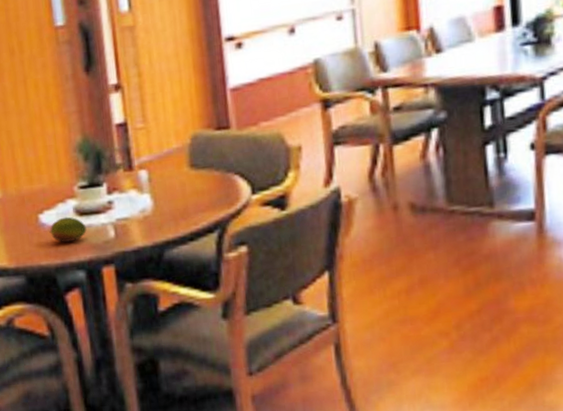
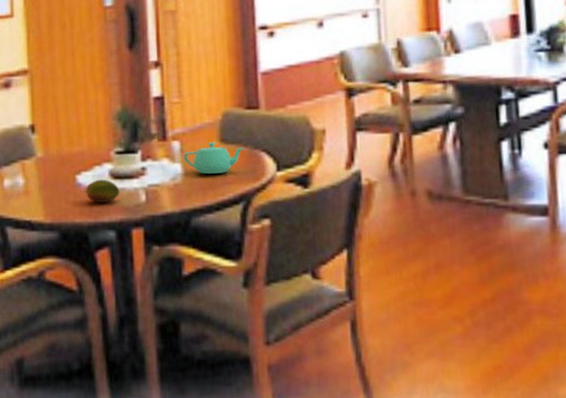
teapot: none [152,168,217,203] -> present [183,142,245,174]

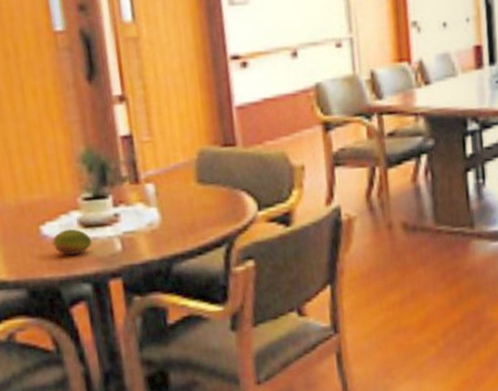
teapot: present [183,142,245,174] -> none [159,183,224,218]

